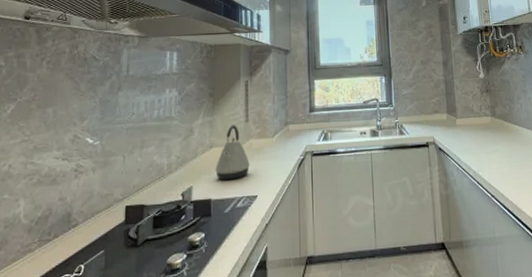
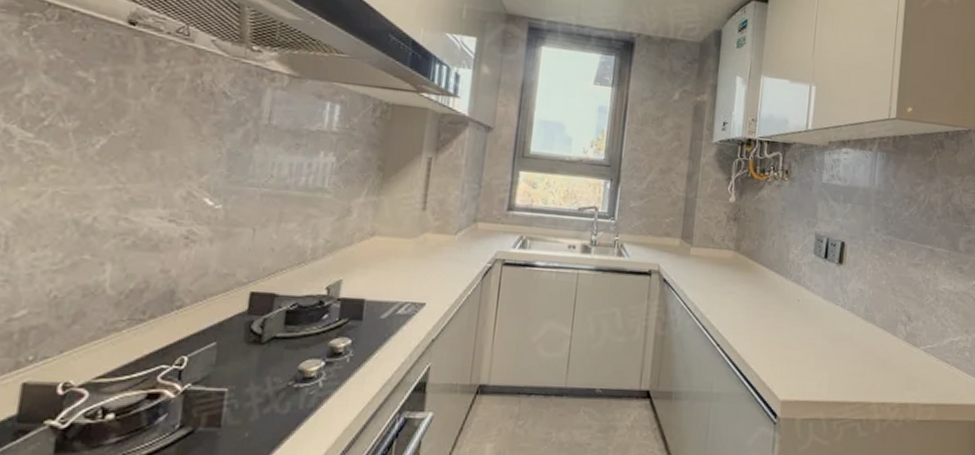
kettle: present [215,125,250,181] -> none [374,211,421,280]

